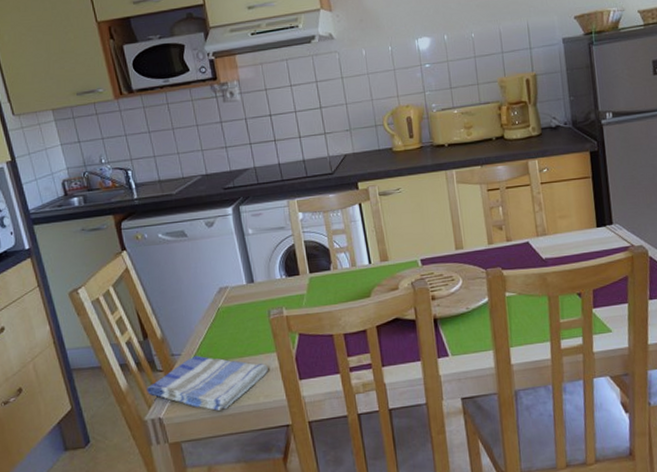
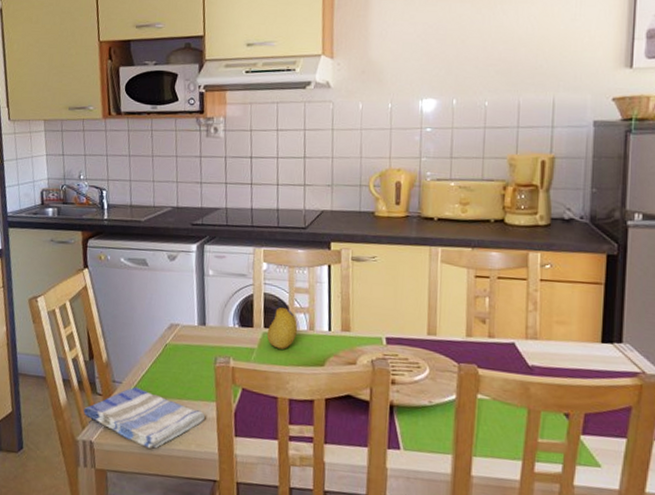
fruit: none [313,250,342,290] -> present [266,307,298,350]

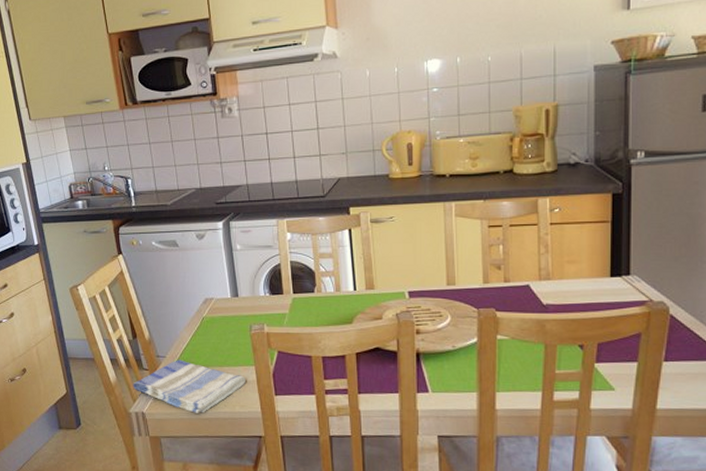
fruit: present [266,307,298,350] -> none [296,272,325,312]

